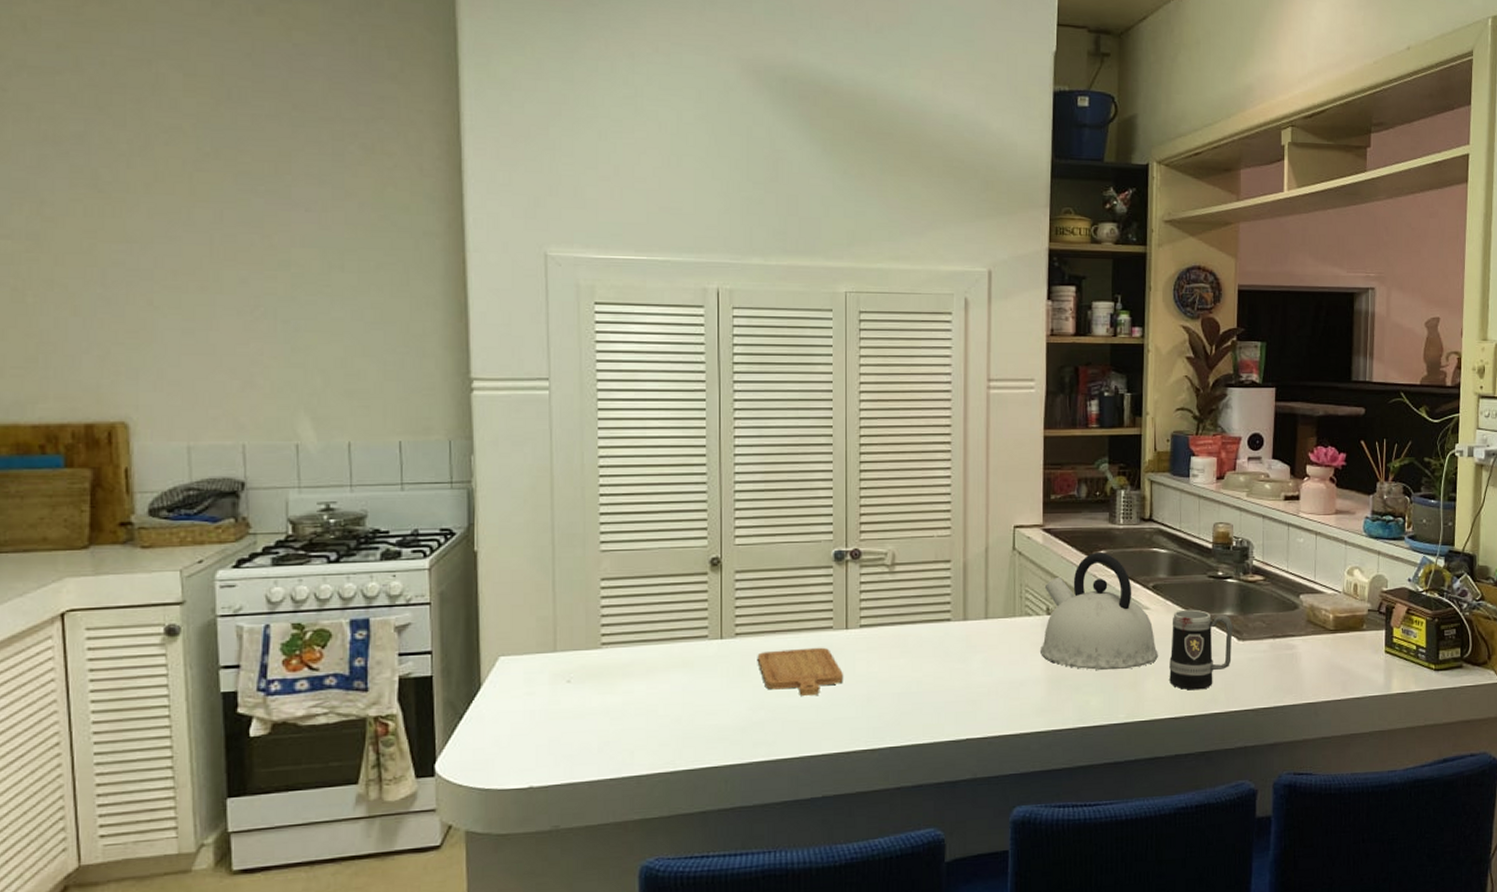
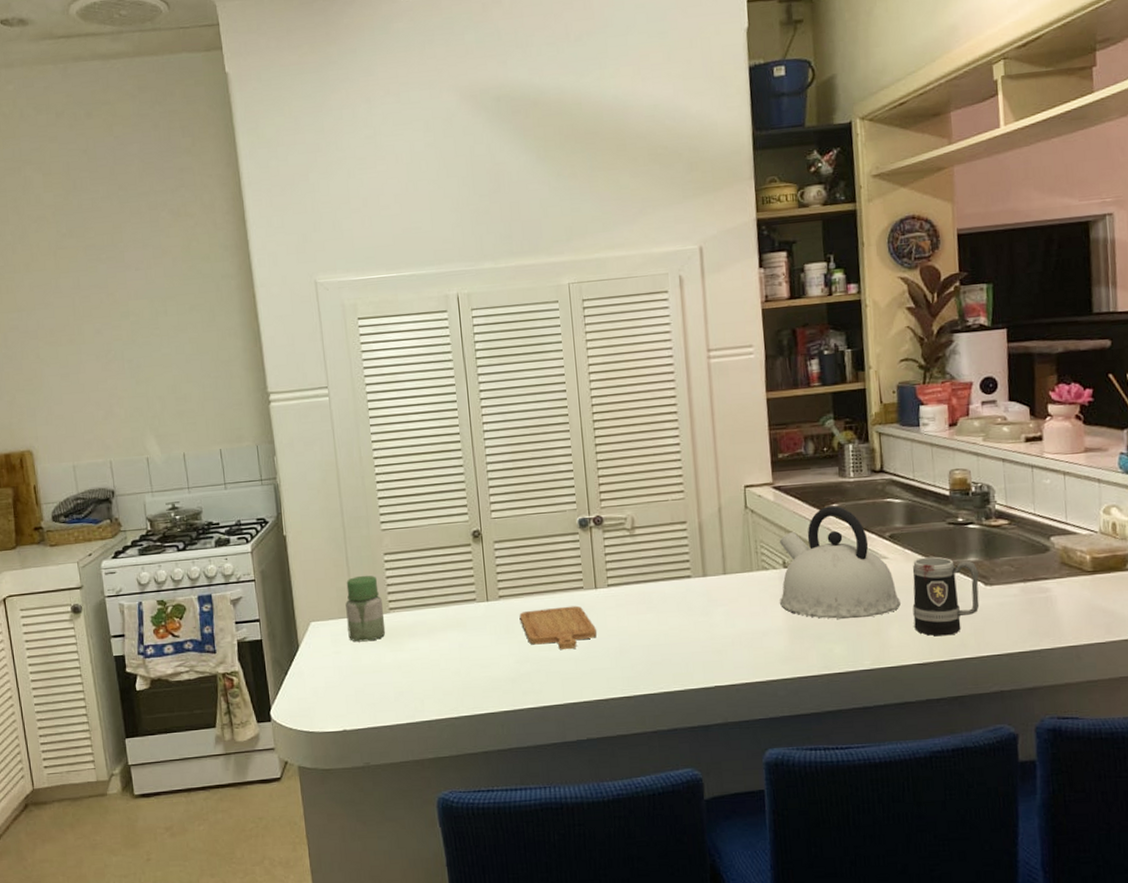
jar: none [547,603,595,682] -> present [345,575,386,642]

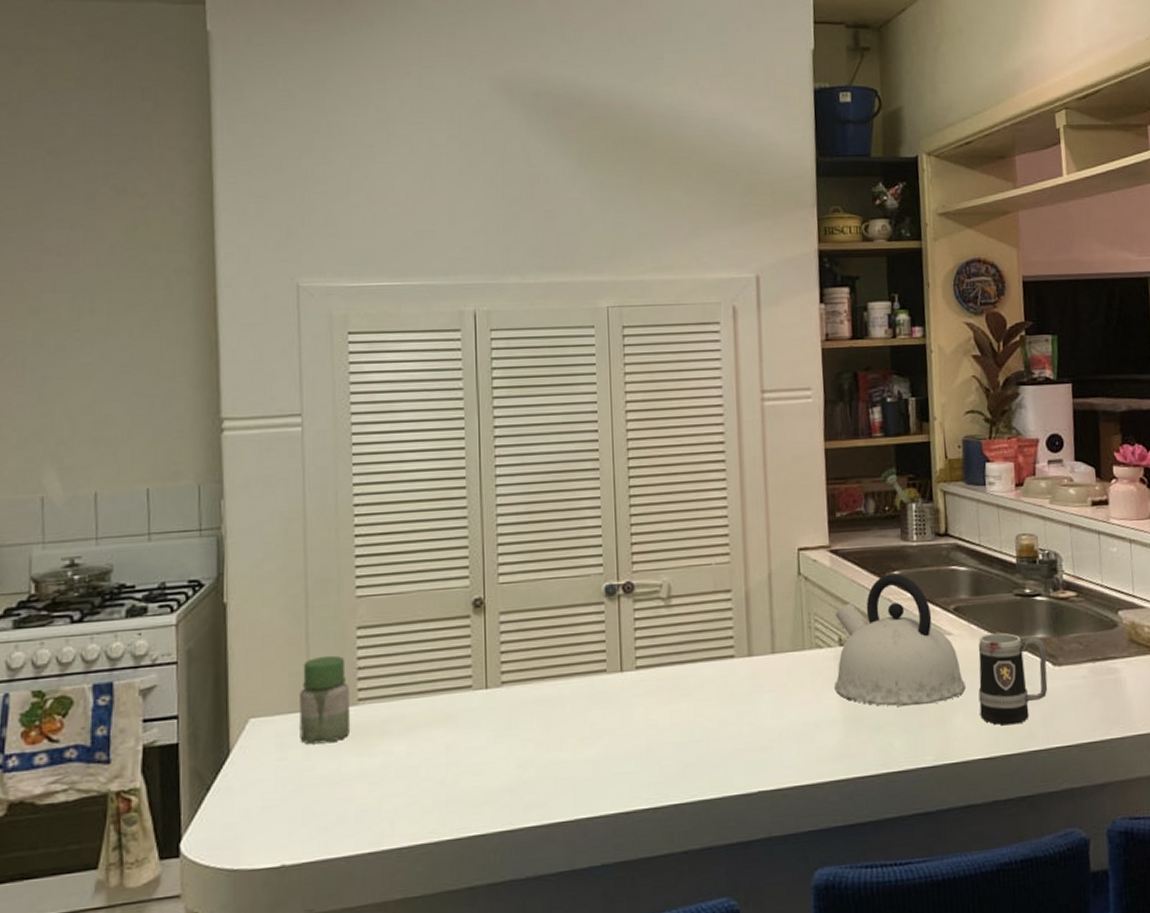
chopping board: present [519,605,597,650] -> none [525,693,621,750]

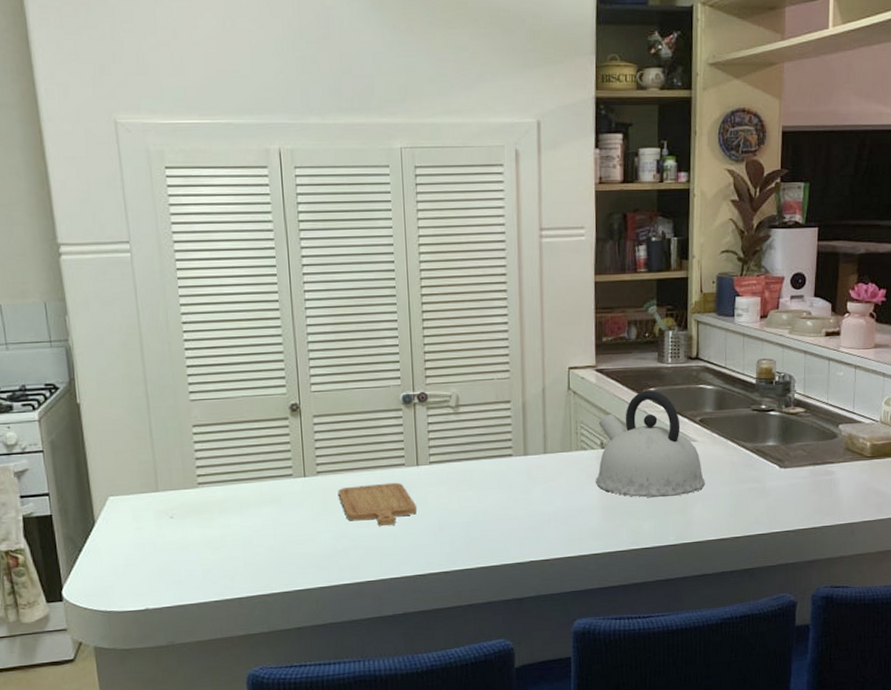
jar: present [300,655,351,745] -> none [149,448,194,518]
chopping board: none [525,693,621,750] -> present [338,482,417,527]
mug: present [978,632,1048,726] -> none [716,440,775,514]

